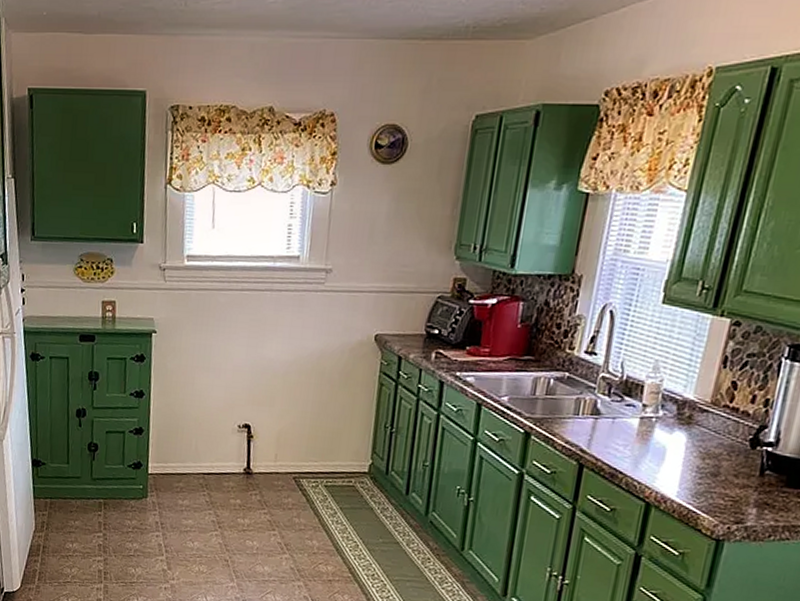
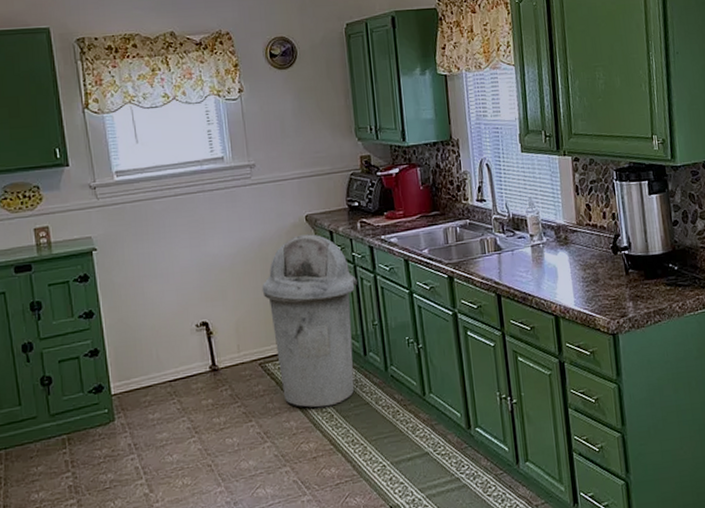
trash can: none [311,354,417,536] -> present [262,234,358,408]

